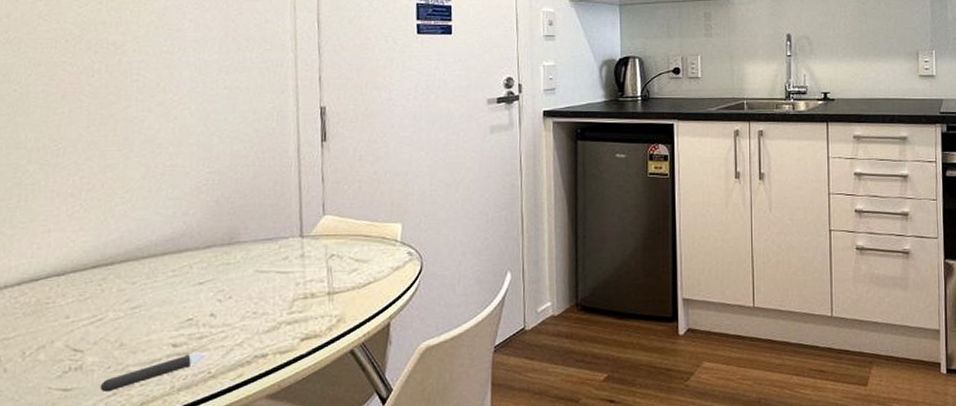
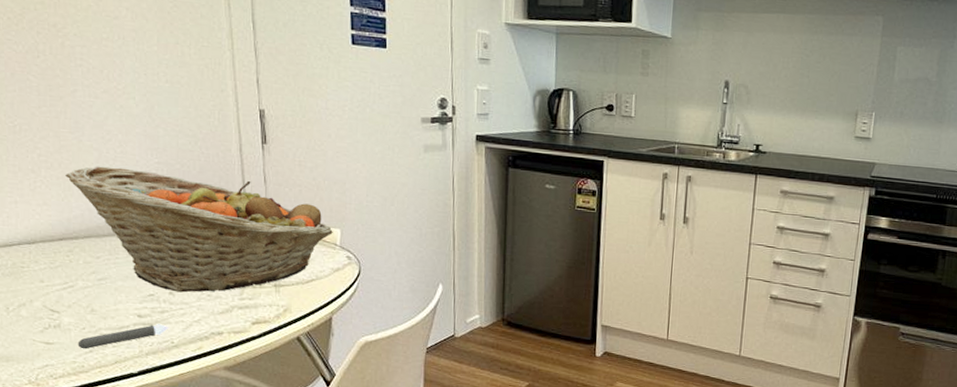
fruit basket: none [107,181,394,313] -> present [65,166,333,293]

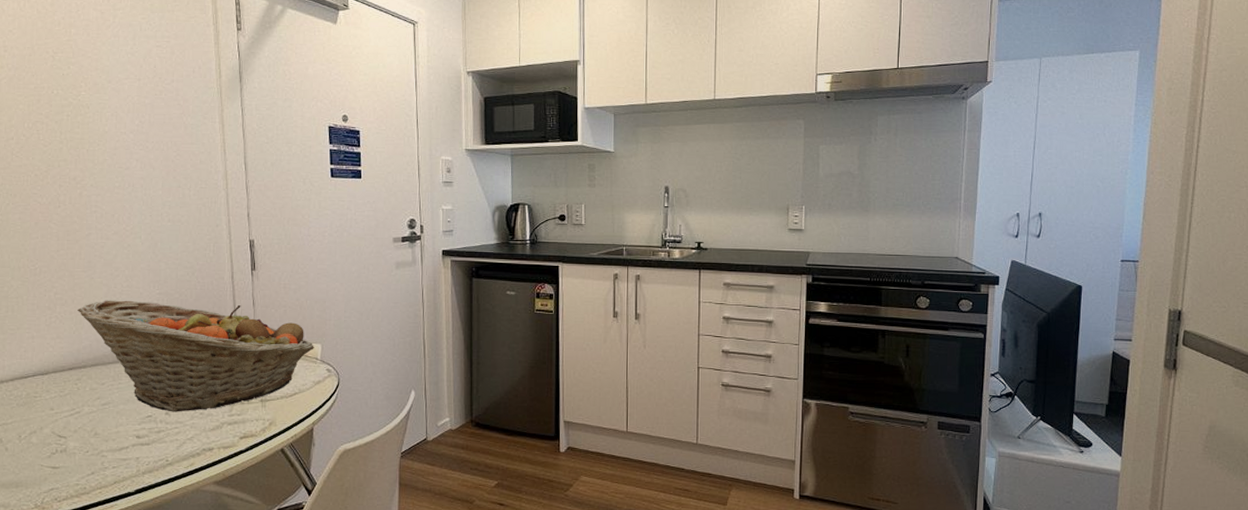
candle: present [77,324,169,349] -> none [81,443,165,472]

